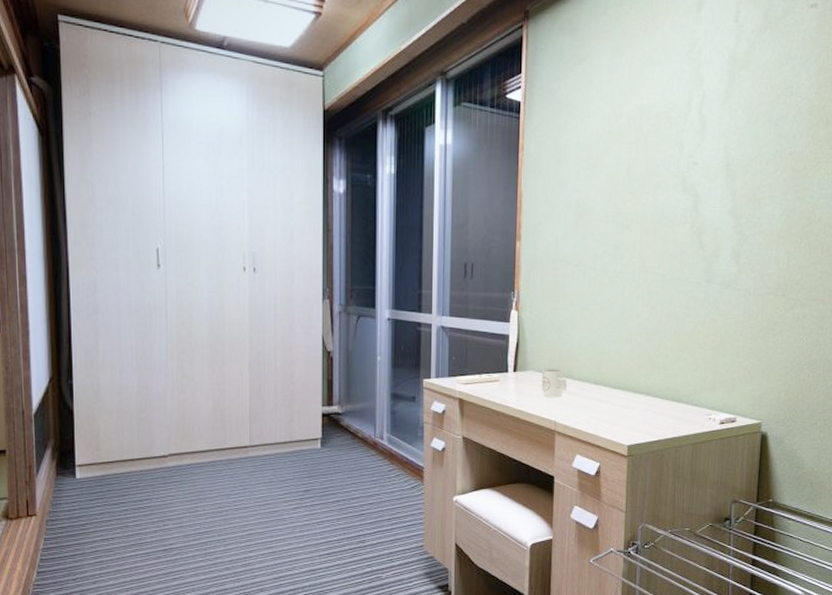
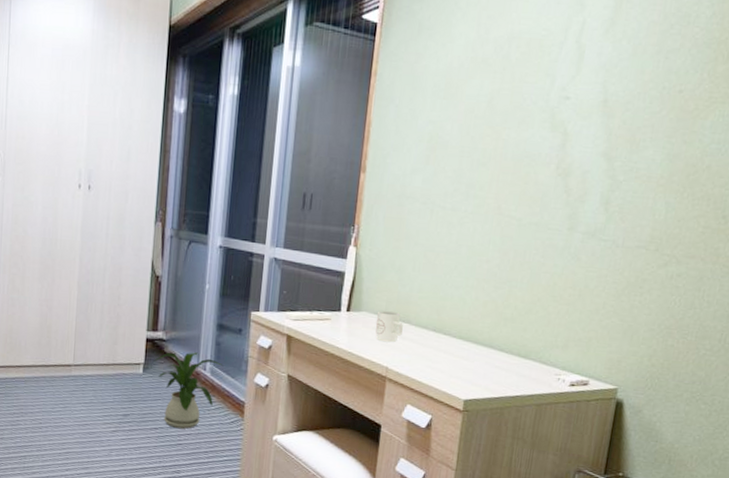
house plant: none [331,423,400,498] -> present [154,352,224,429]

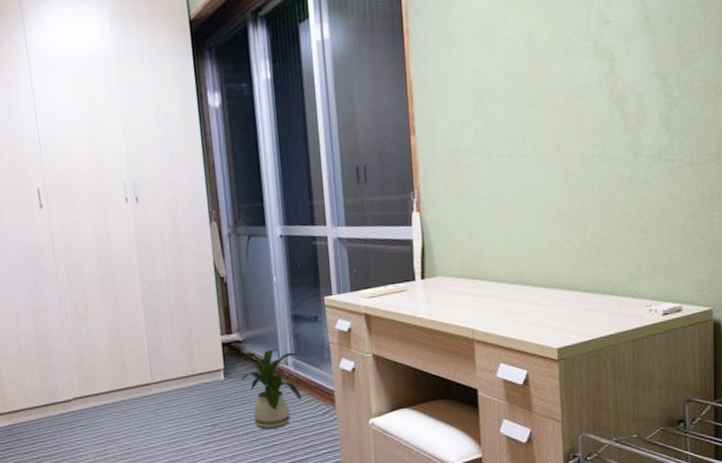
mug: present [375,310,403,343] -> none [453,270,482,304]

